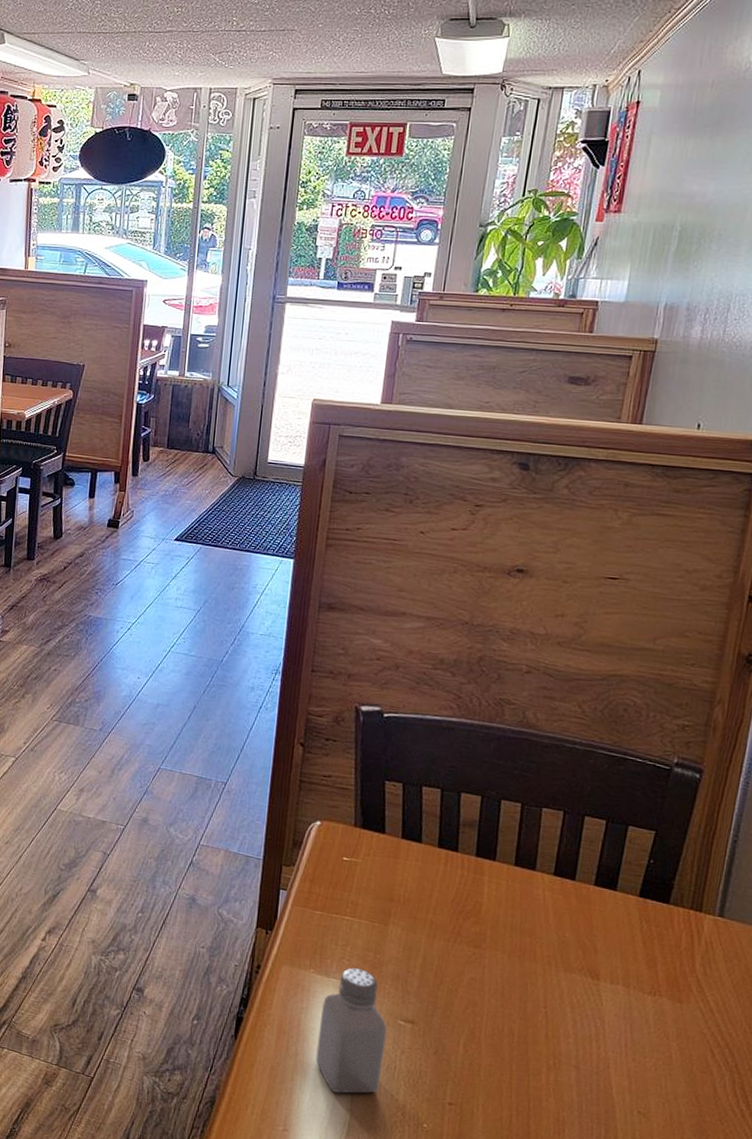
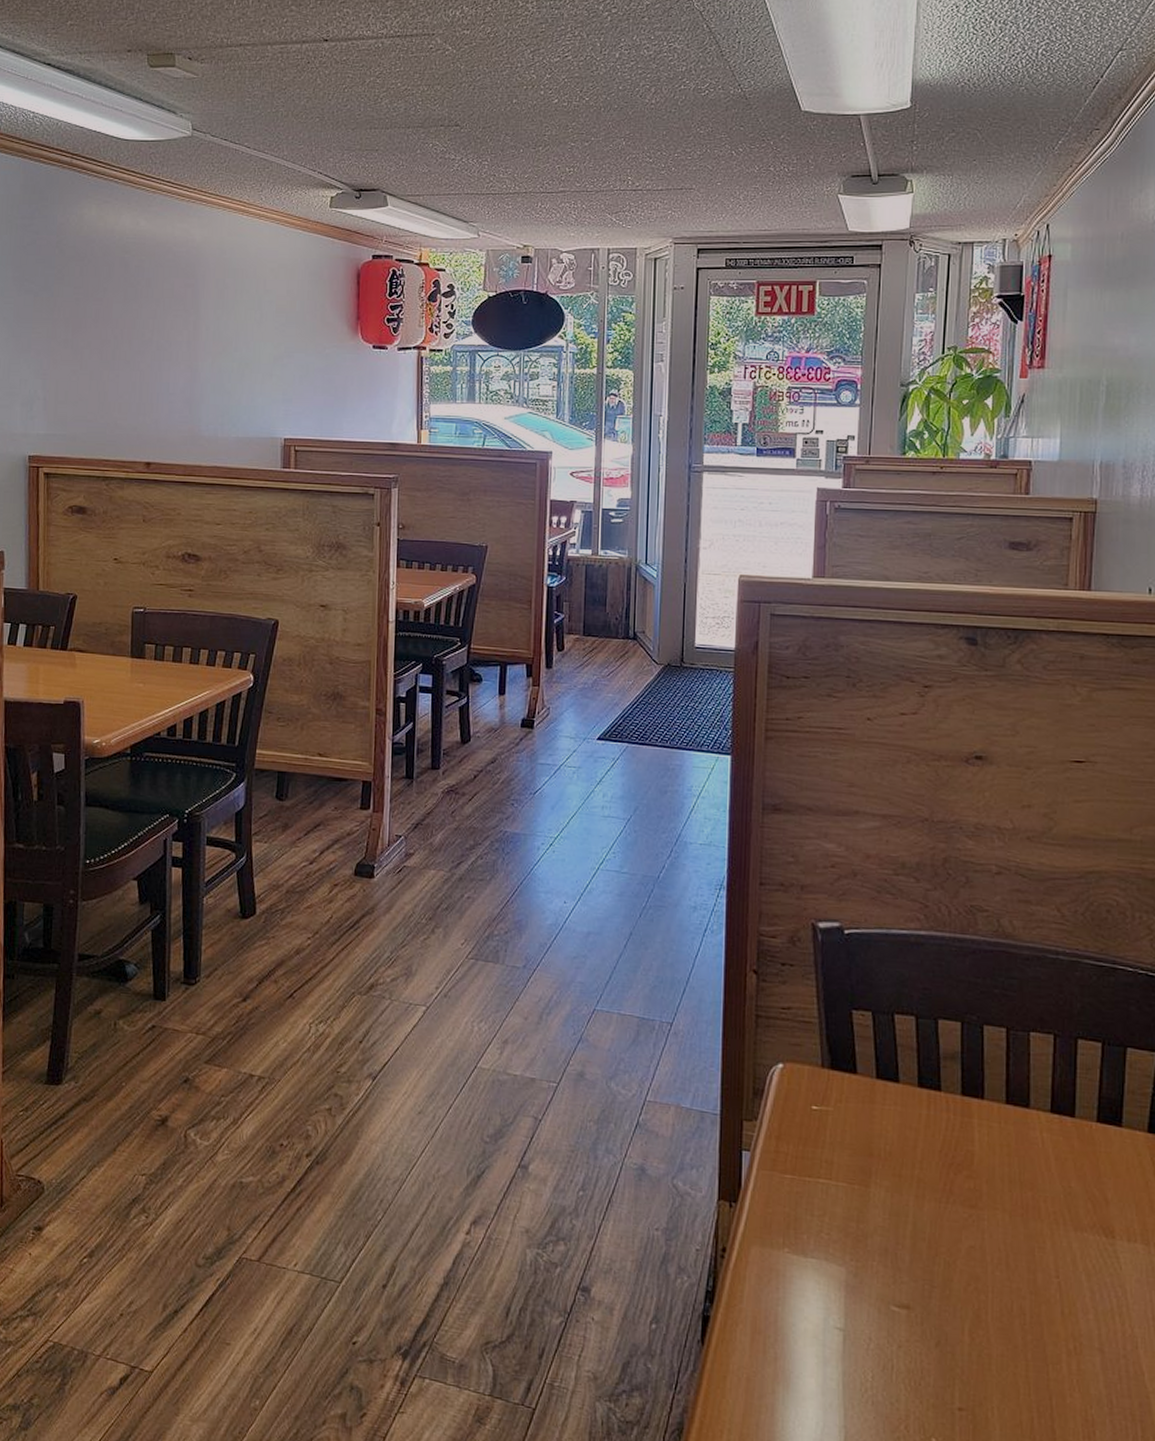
saltshaker: present [315,968,387,1094] -> none [798,1243,879,1406]

